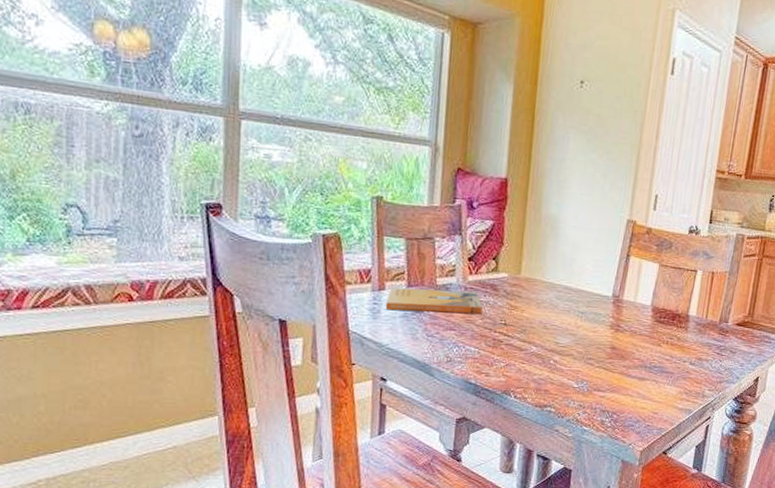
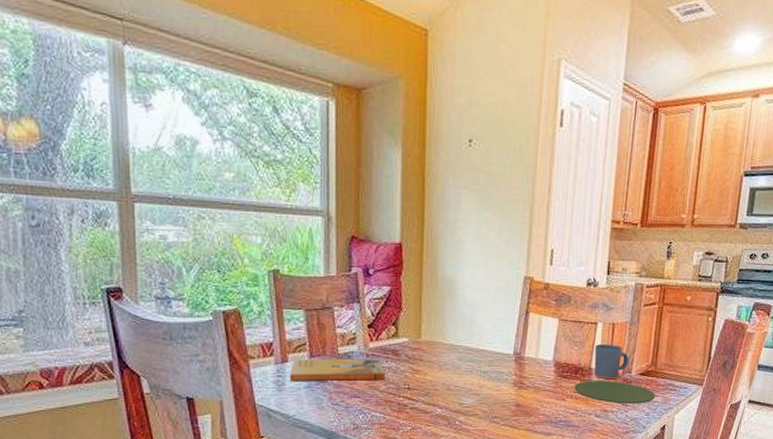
plate: none [670,328,751,354] -> present [574,381,656,404]
mug: none [691,292,727,328] -> present [594,344,630,380]

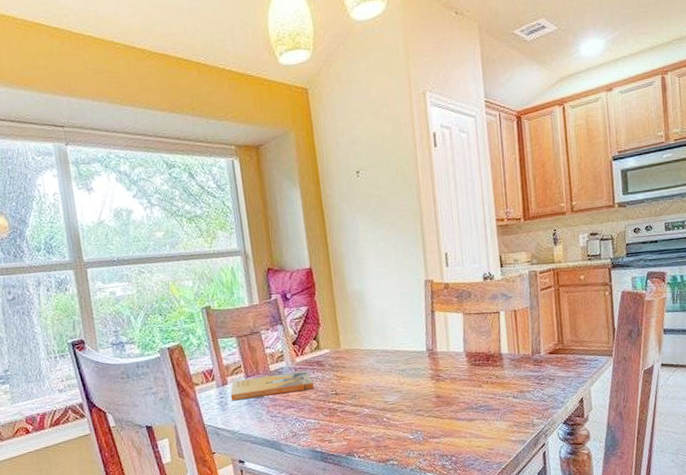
plate: present [574,381,656,404] -> none [488,362,569,384]
mug: present [594,344,630,380] -> none [501,329,537,362]

